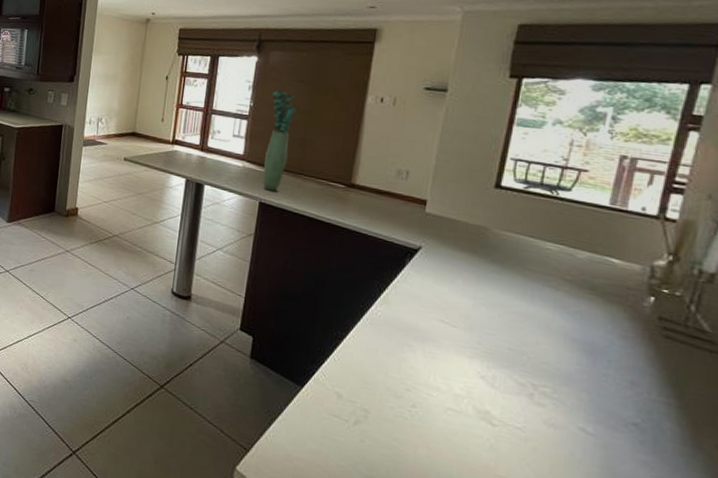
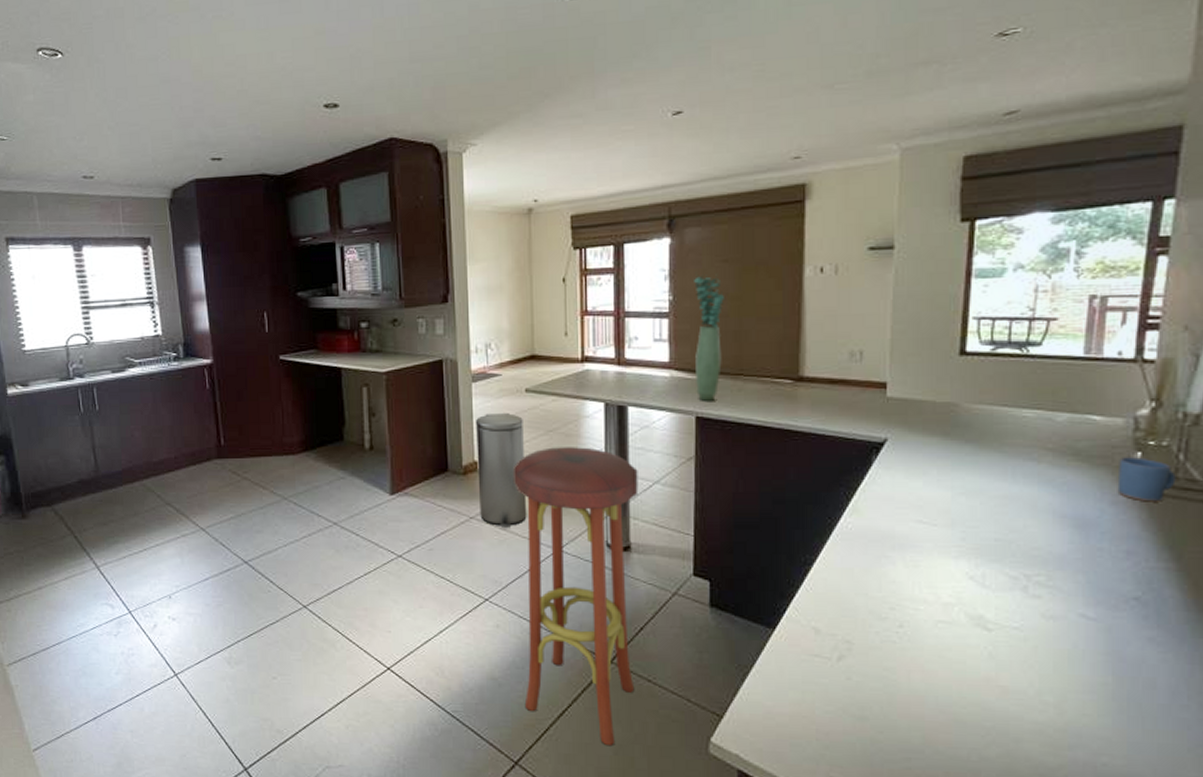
pedal bin: none [74,172,119,265] -> present [476,413,527,528]
bar stool: none [87,207,206,456] -> present [514,447,639,747]
mug: none [627,299,686,344] -> present [1117,457,1176,502]

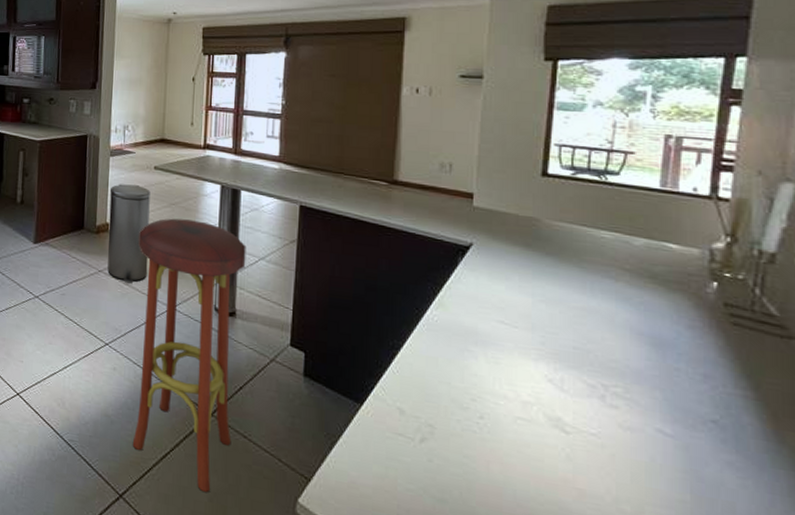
vase: present [694,272,726,401] -> none [301,82,331,193]
mug: present [1117,457,1176,502] -> none [694,285,753,332]

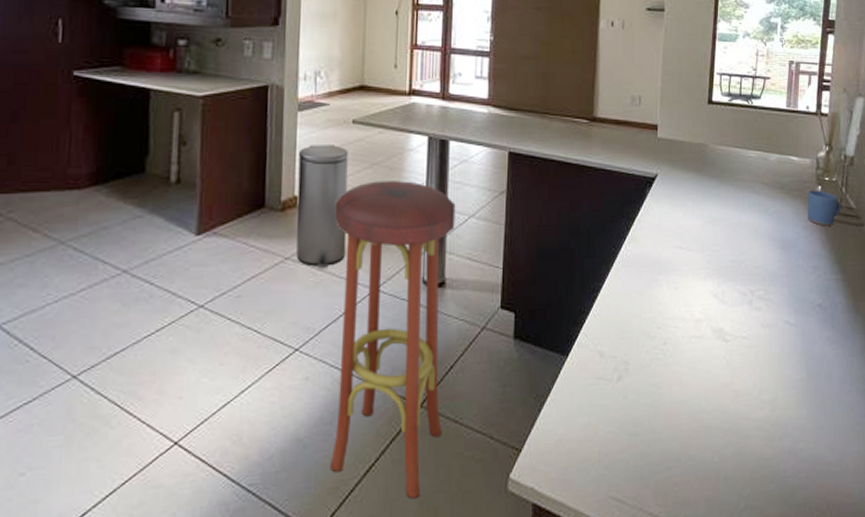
mug: none [694,285,753,332] -> present [807,190,841,226]

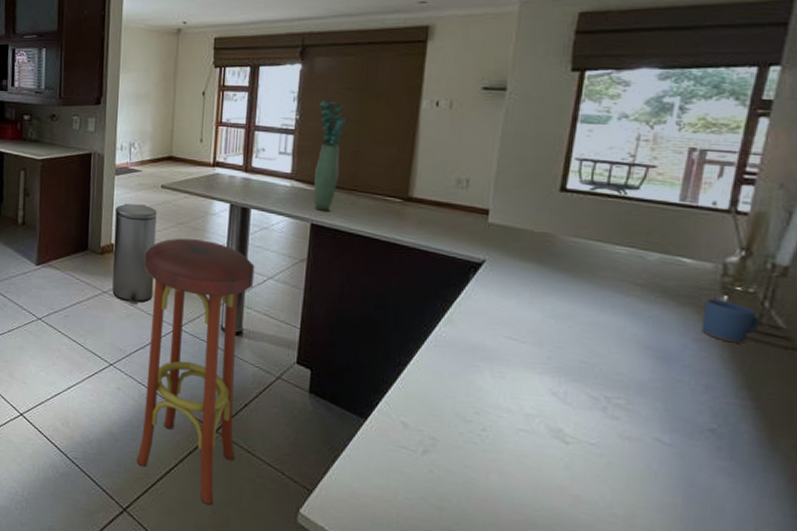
vase: none [510,16,537,137] -> present [313,96,347,211]

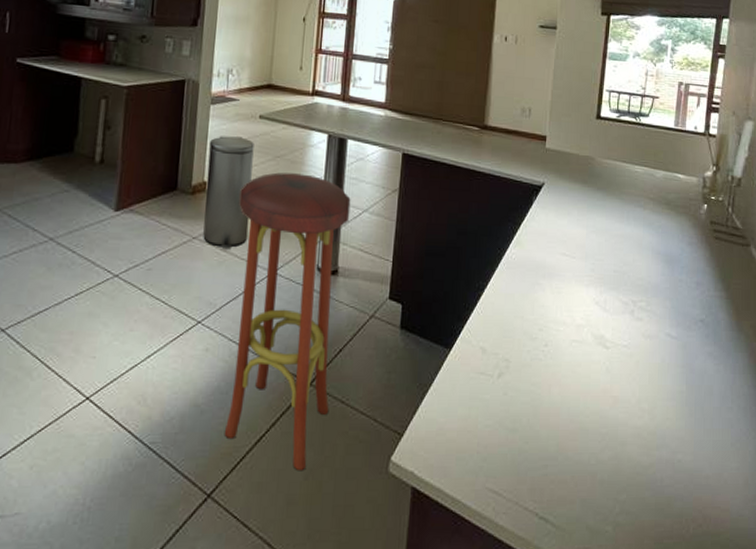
vase: present [313,96,347,211] -> none [404,27,434,140]
mug: present [701,299,760,344] -> none [692,208,727,244]

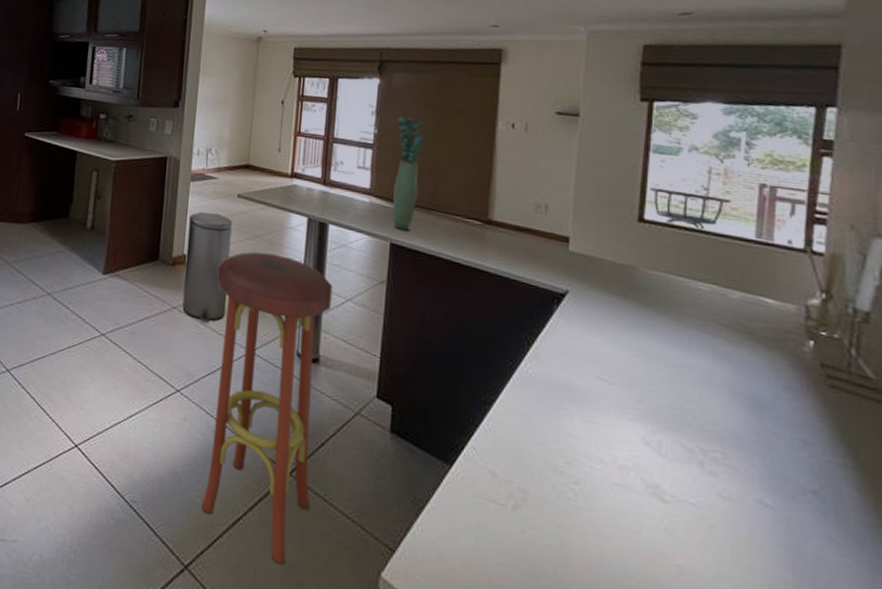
vase: none [404,27,434,140] -> present [392,112,425,231]

